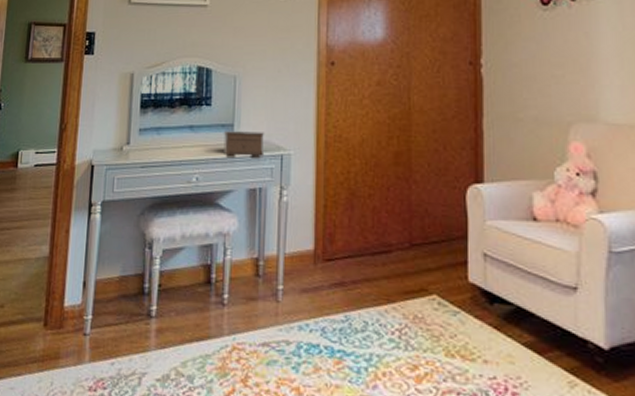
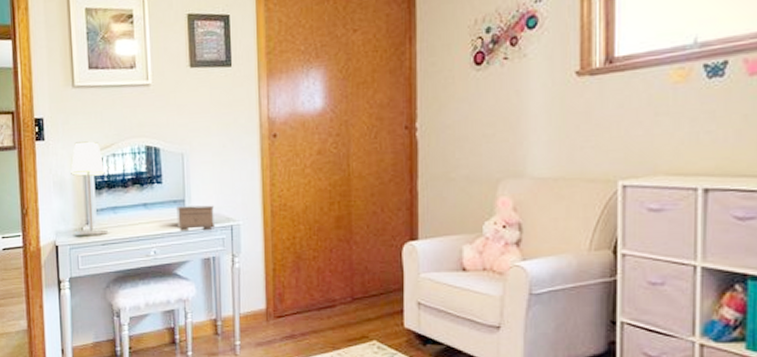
table lamp: none [113,58,154,156] -> present [71,141,108,236]

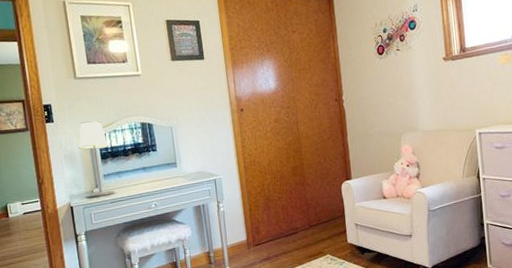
jewelry box: present [175,205,214,232] -> none [169,165,201,188]

